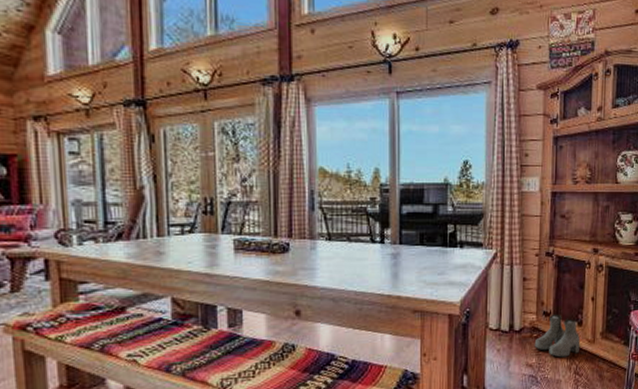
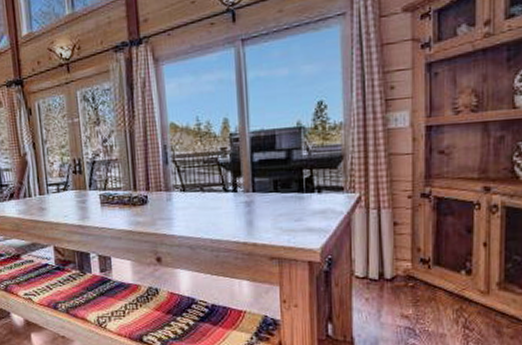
boots: present [534,314,581,358] -> none [410,262,470,309]

